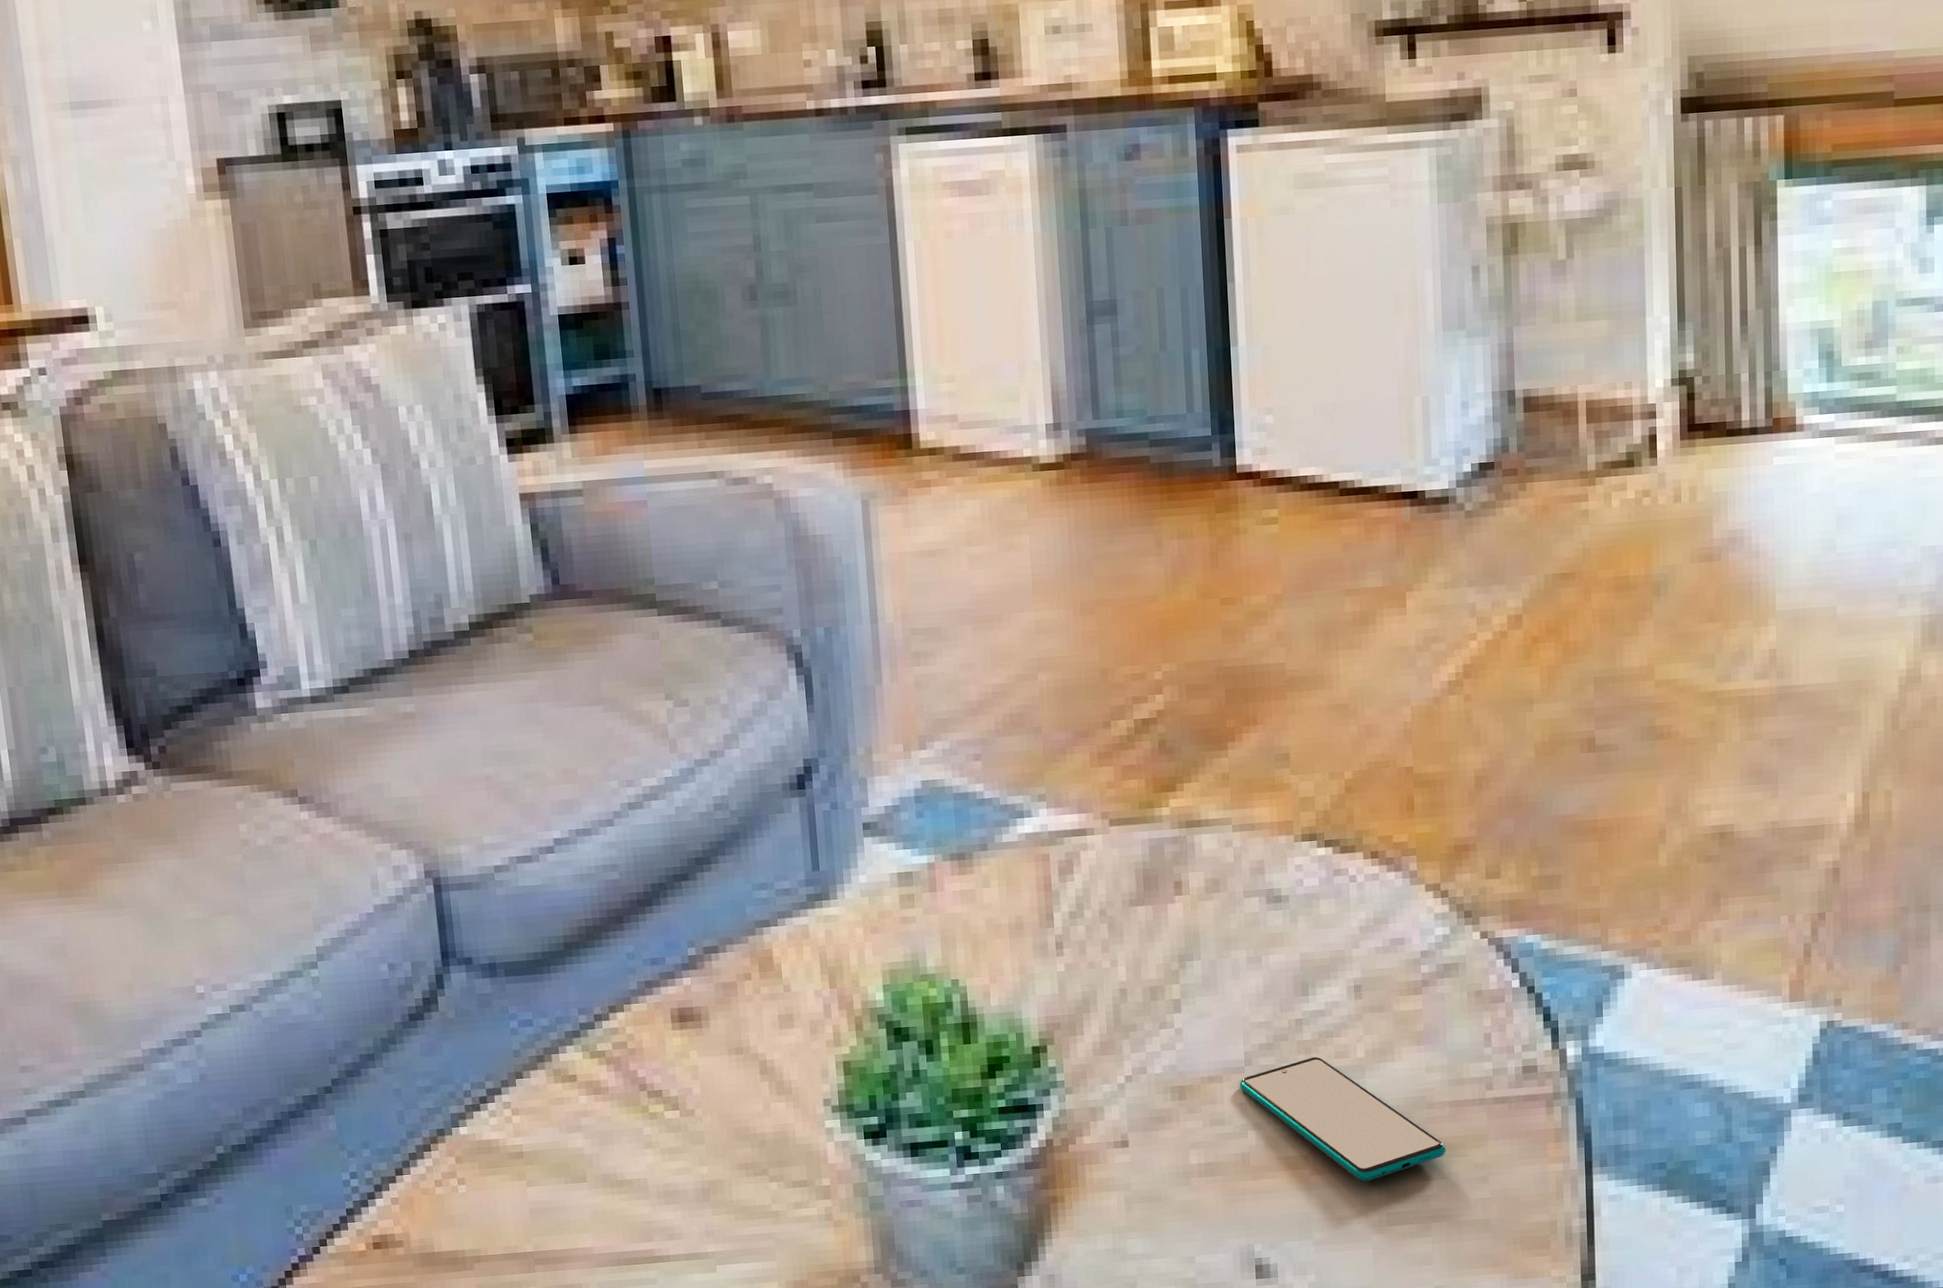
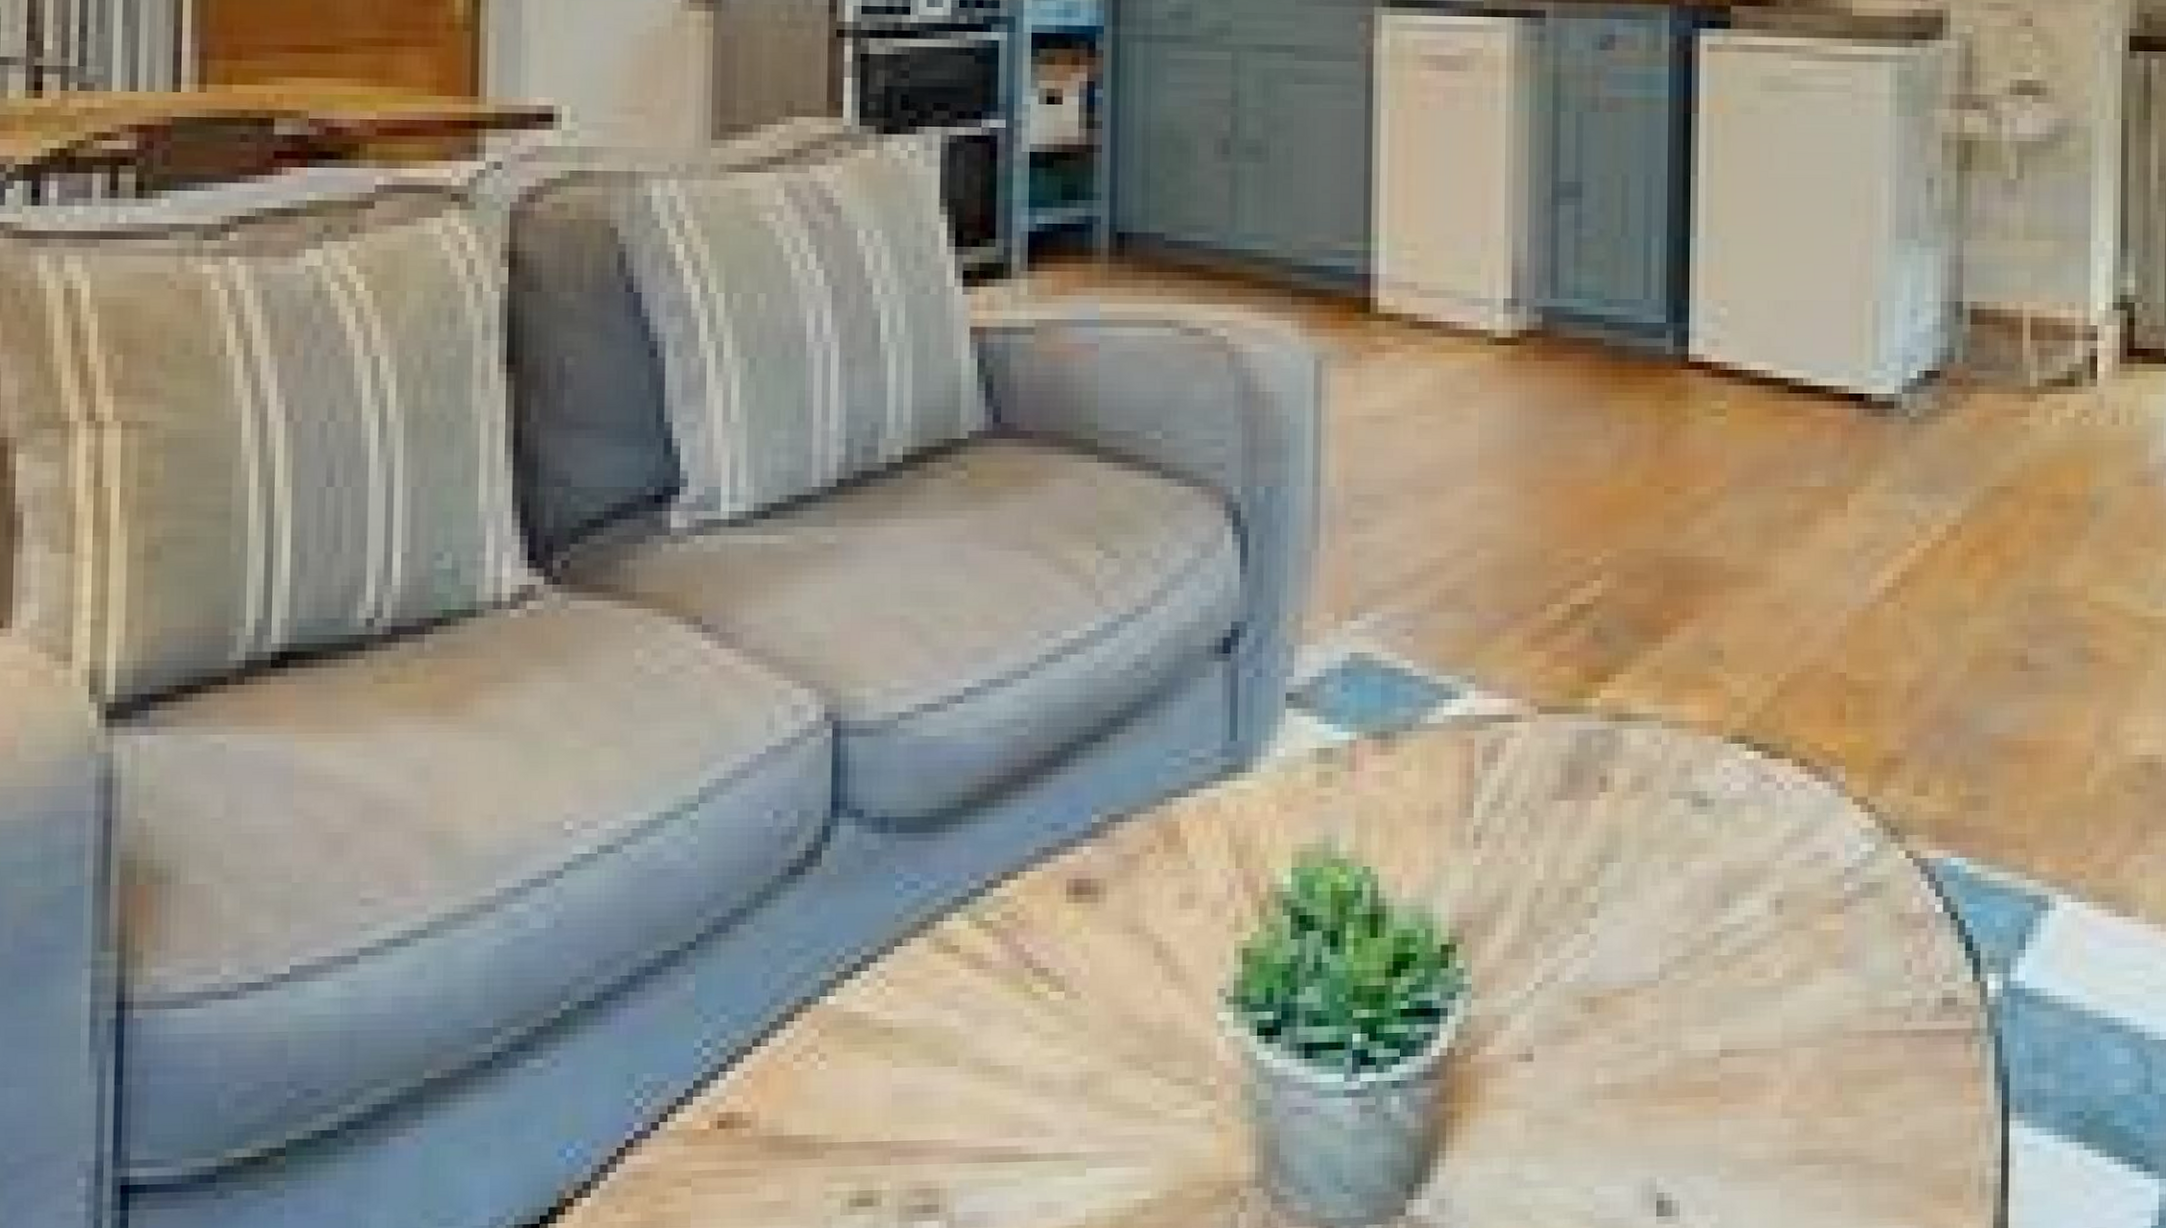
smartphone: present [1240,1056,1446,1182] -> none [1653,974,1861,1114]

